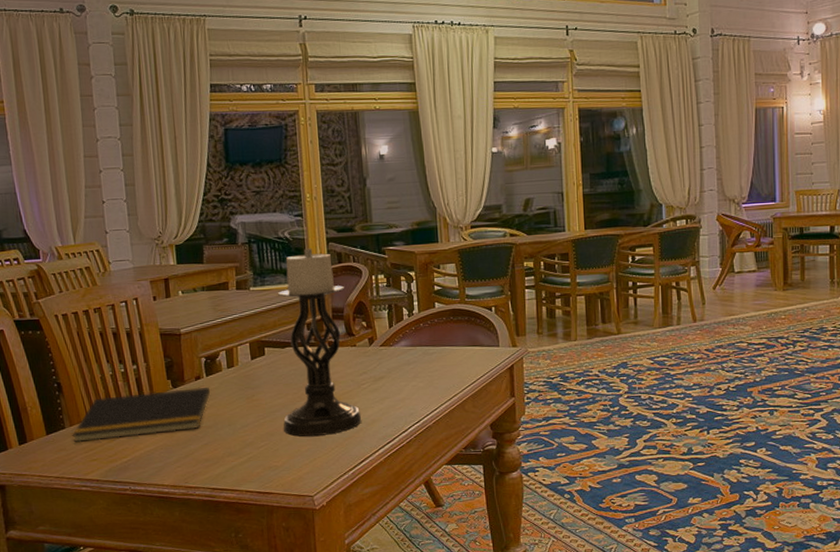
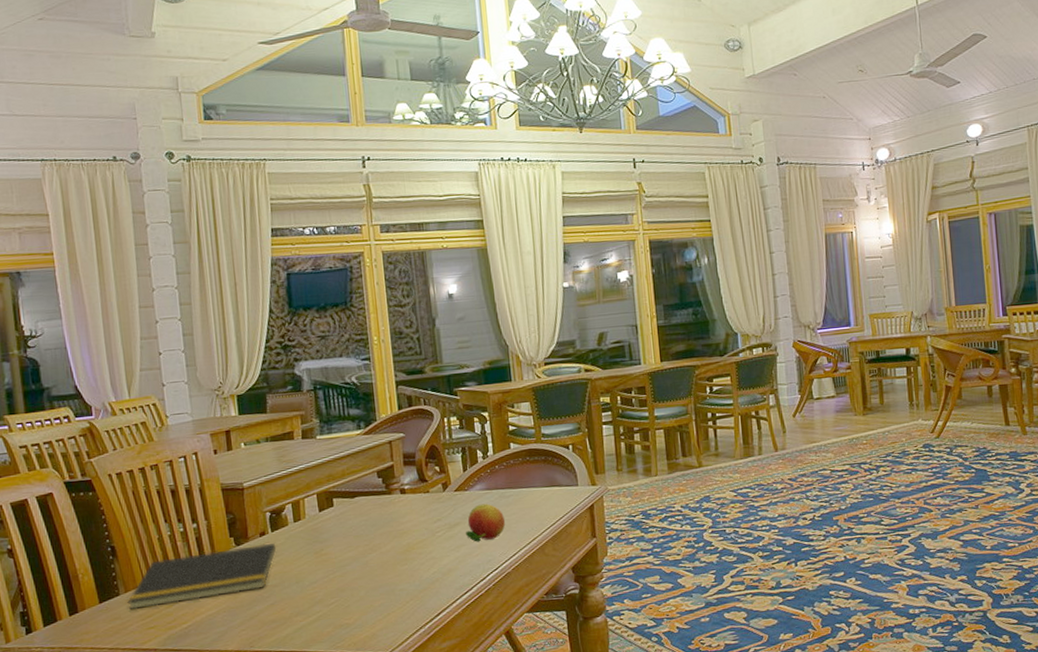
candle holder: present [277,248,362,437] -> none [345,392,438,591]
fruit: none [389,359,428,396] -> present [465,503,506,542]

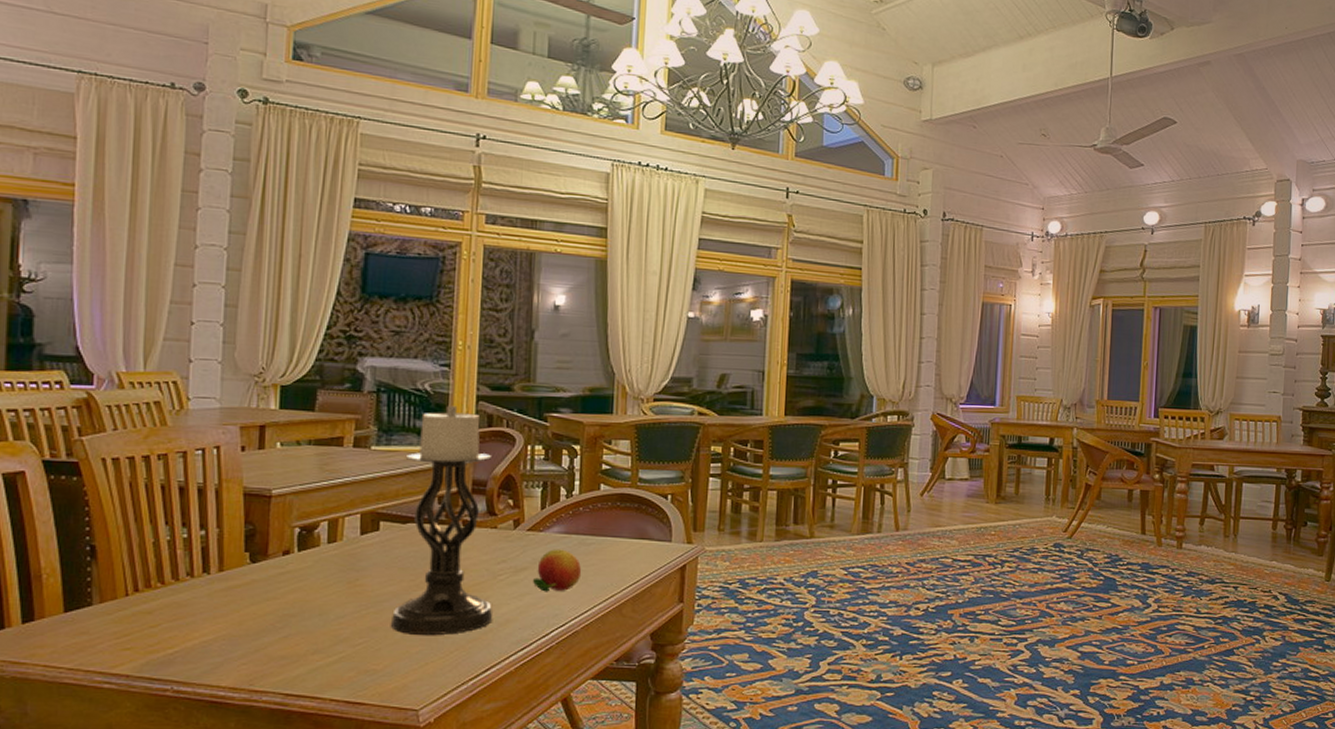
notepad: present [127,543,277,609] -> none [101,564,301,624]
candle holder: none [345,392,438,591] -> present [390,405,493,636]

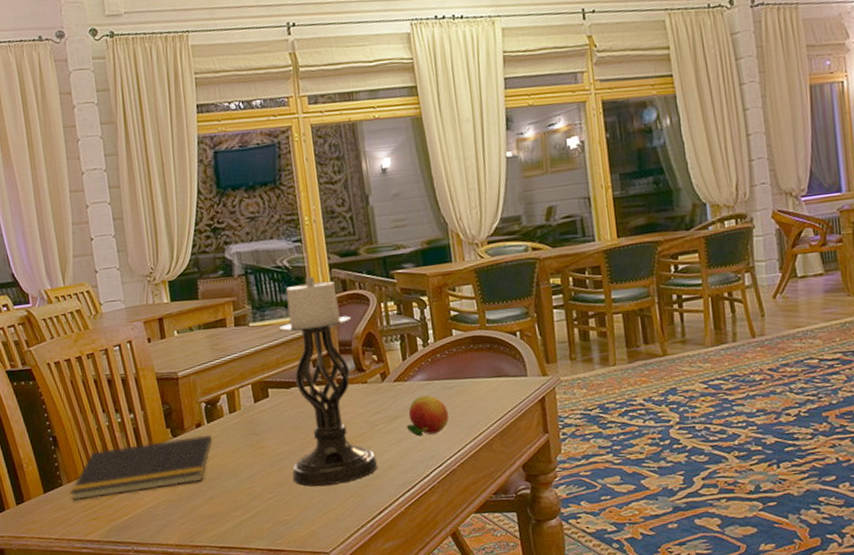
notepad: none [101,564,301,624] -> present [70,435,213,500]

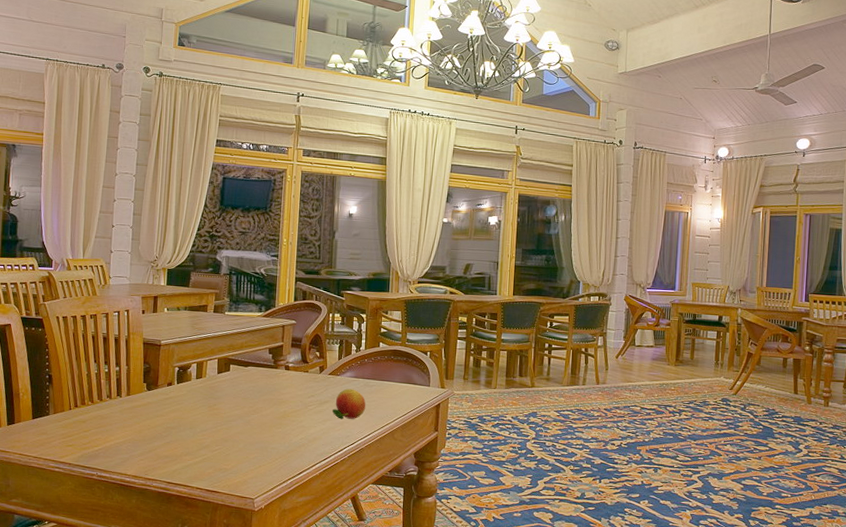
notepad: present [70,435,213,500] -> none [54,391,179,429]
candle holder: present [278,276,378,486] -> none [236,284,306,447]

